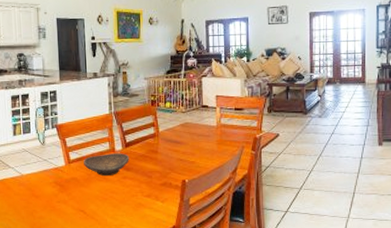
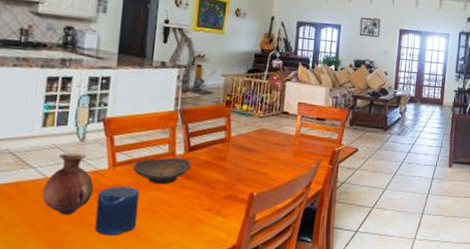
vase: none [21,154,57,204] -> present [42,152,94,215]
candle: none [60,179,93,219] -> present [94,186,140,236]

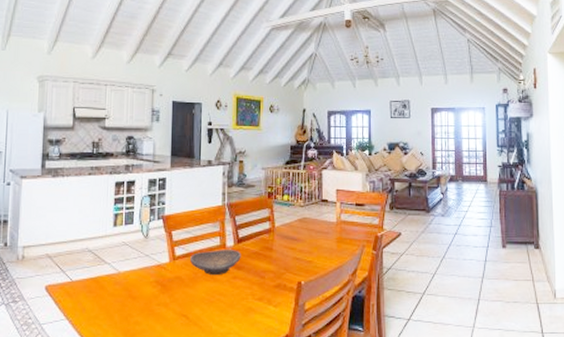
vase: present [42,152,94,215] -> none [117,248,158,307]
candle: present [94,186,140,236] -> none [161,279,198,325]

